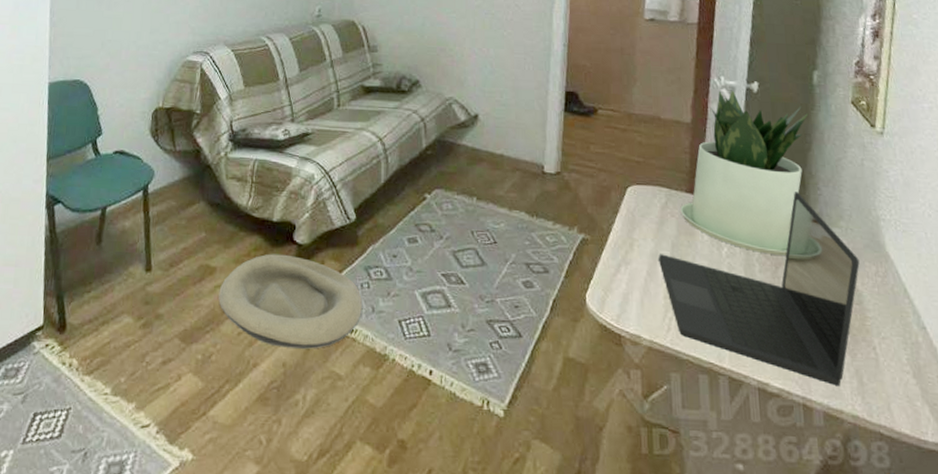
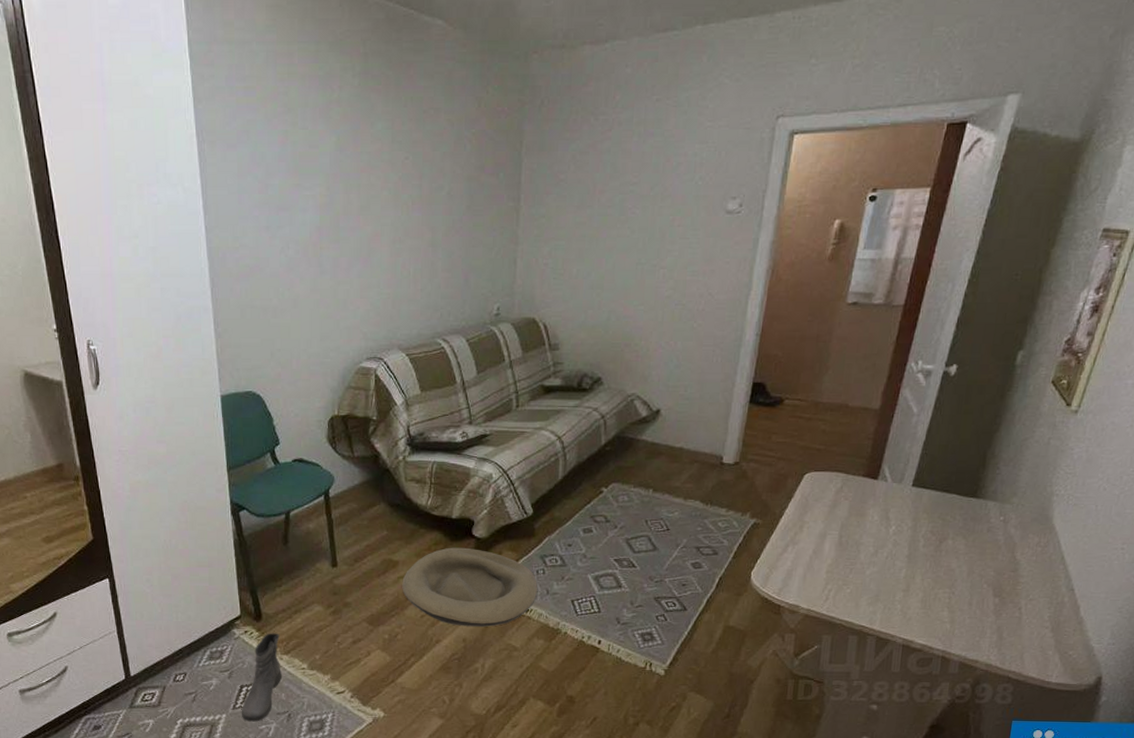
boot: none [31,348,84,462] -> present [242,633,282,722]
laptop: present [659,192,860,385] -> none [826,472,1024,640]
planter: present [680,90,809,255] -> none [854,374,1004,531]

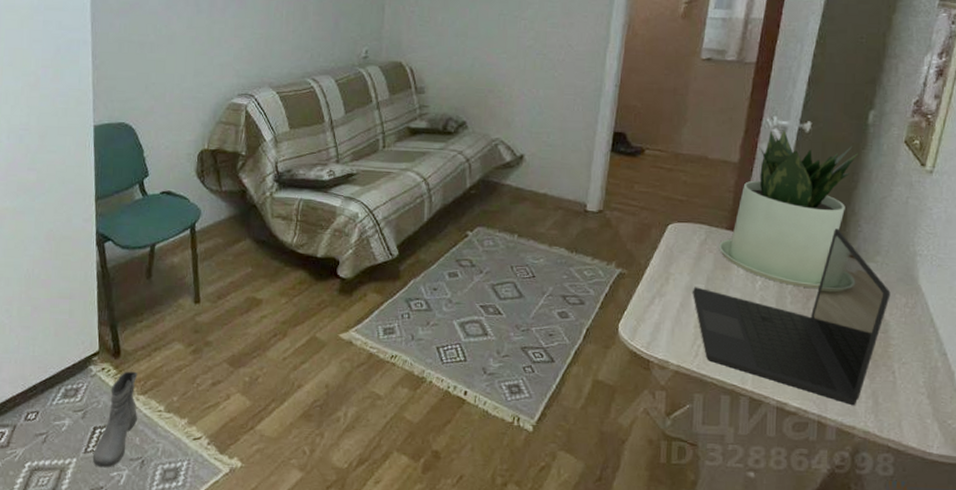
dog bed: present [402,547,537,627] -> none [265,287,402,373]
laptop: none [826,472,1024,640] -> present [693,228,891,405]
planter: none [854,374,1004,531] -> present [719,130,859,288]

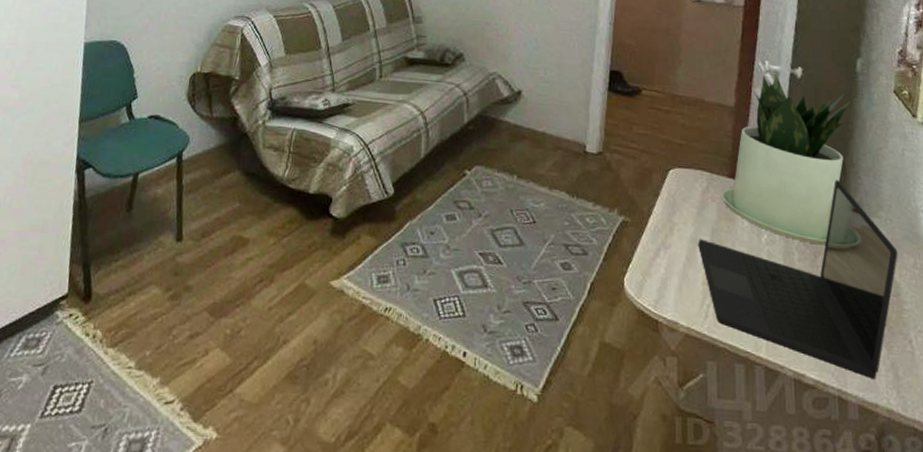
boot: present [93,371,138,468] -> none [49,318,109,437]

